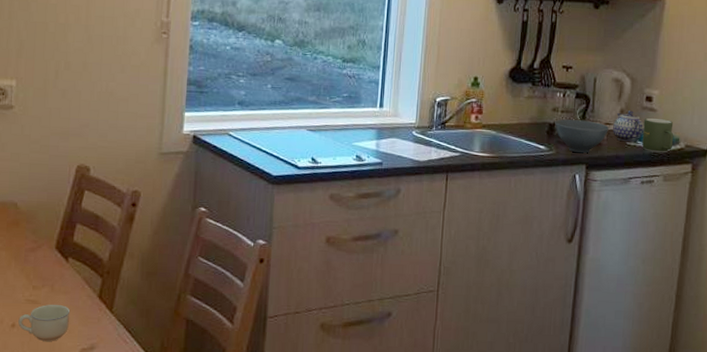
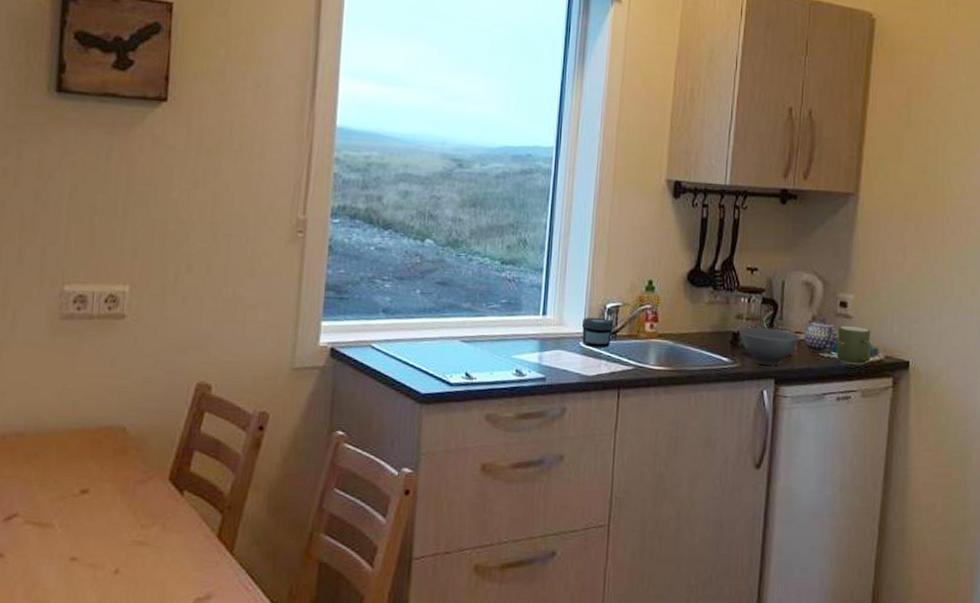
cup: present [18,304,71,341] -> none [122,545,184,590]
jar: none [414,109,443,136] -> present [581,317,614,348]

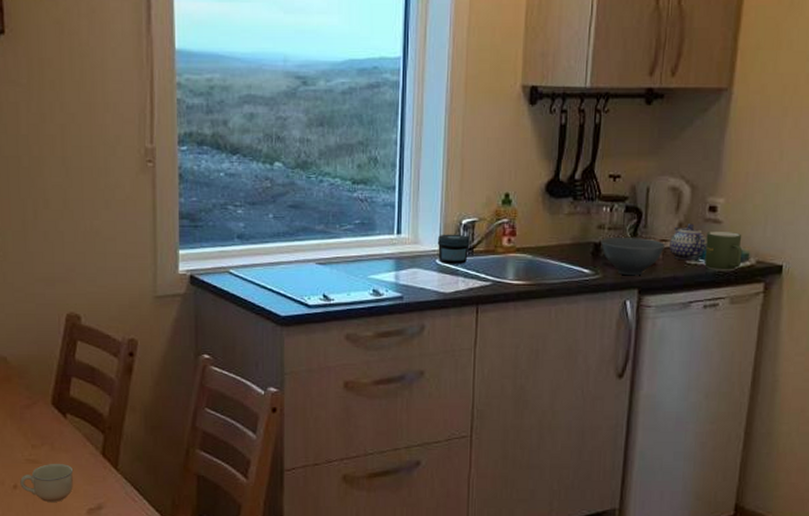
cup: none [122,545,184,590] -> present [20,463,74,502]

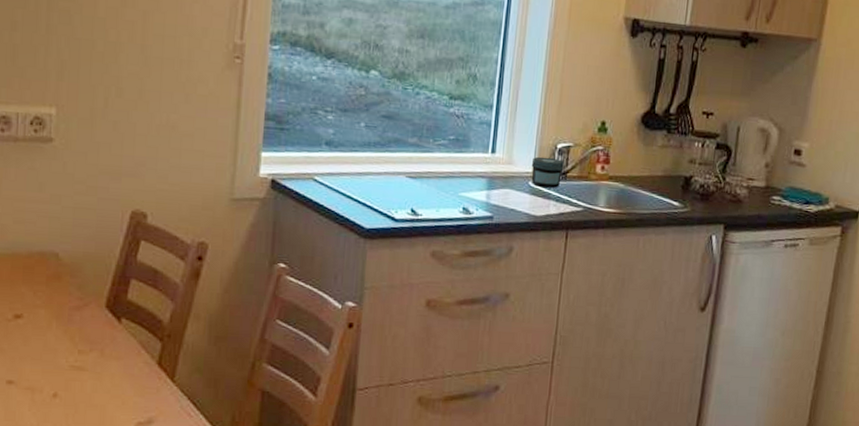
cup: present [20,463,74,502] -> none [61,371,124,414]
bowl: present [600,238,666,276] -> none [690,172,752,212]
teapot: present [669,224,707,261] -> none [756,165,791,201]
mug: present [704,230,743,272] -> none [787,173,824,214]

